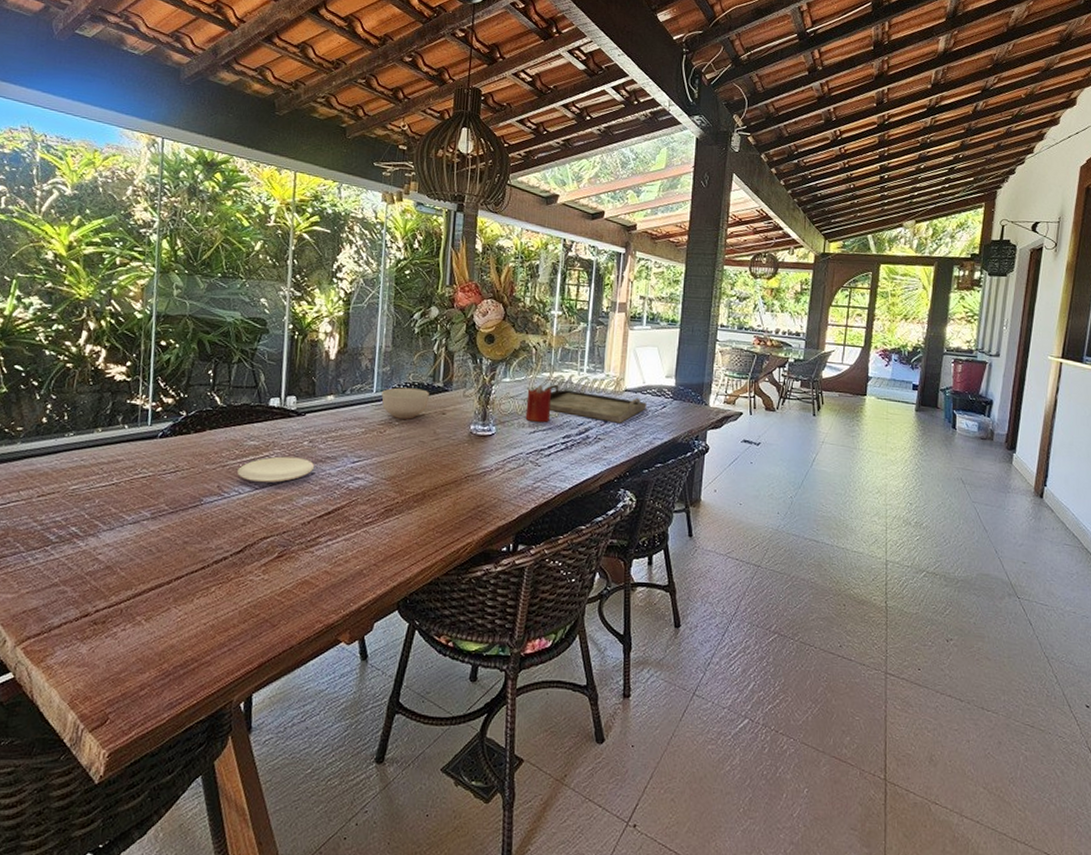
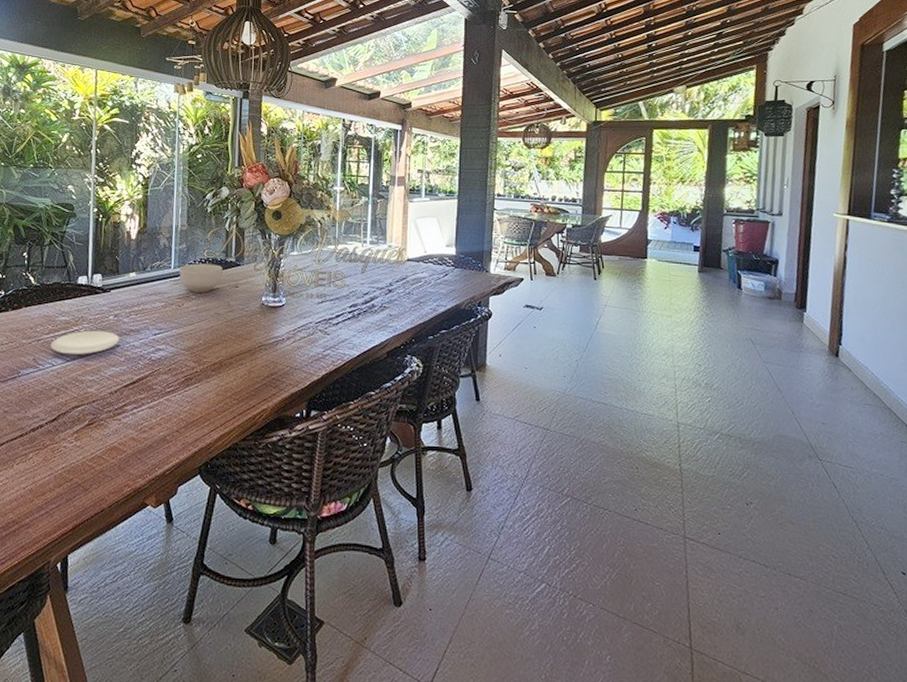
candle: present [525,384,552,423] -> none [313,256,338,294]
serving tray: present [543,385,647,423] -> none [329,257,429,292]

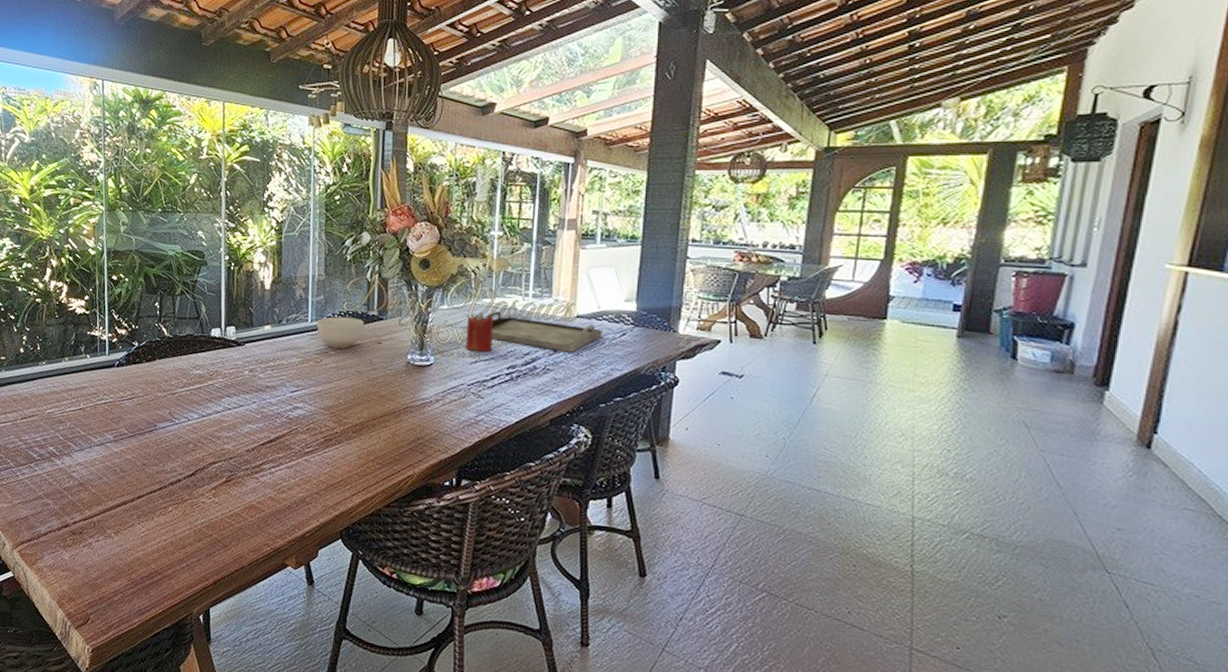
plate: present [51,330,120,356] -> none [186,385,256,411]
candle: none [313,256,338,294] -> present [465,311,494,353]
serving tray: none [329,257,429,292] -> present [484,312,603,353]

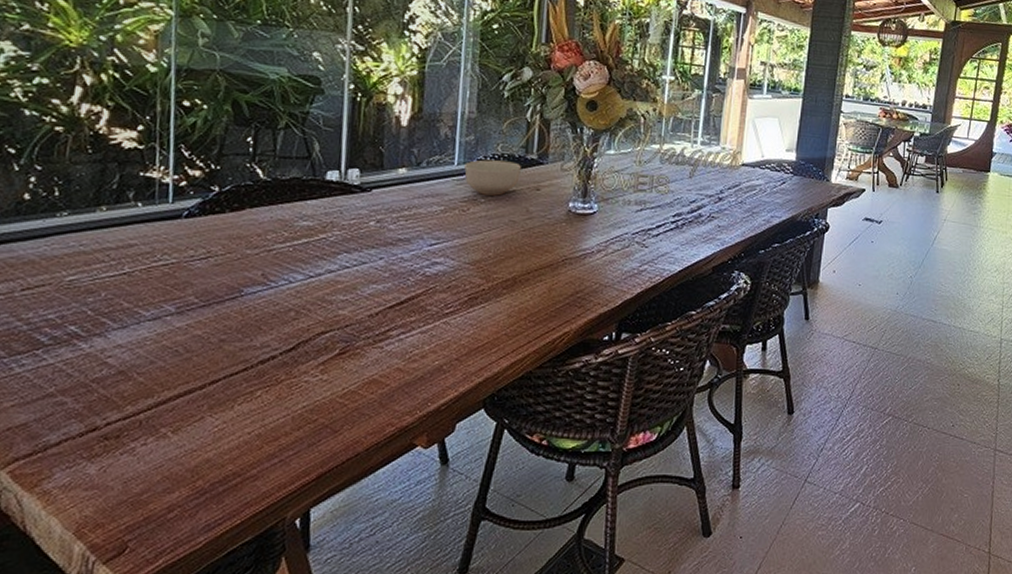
candle: present [465,311,494,353] -> none [631,157,662,200]
serving tray: present [484,312,603,353] -> none [652,158,765,201]

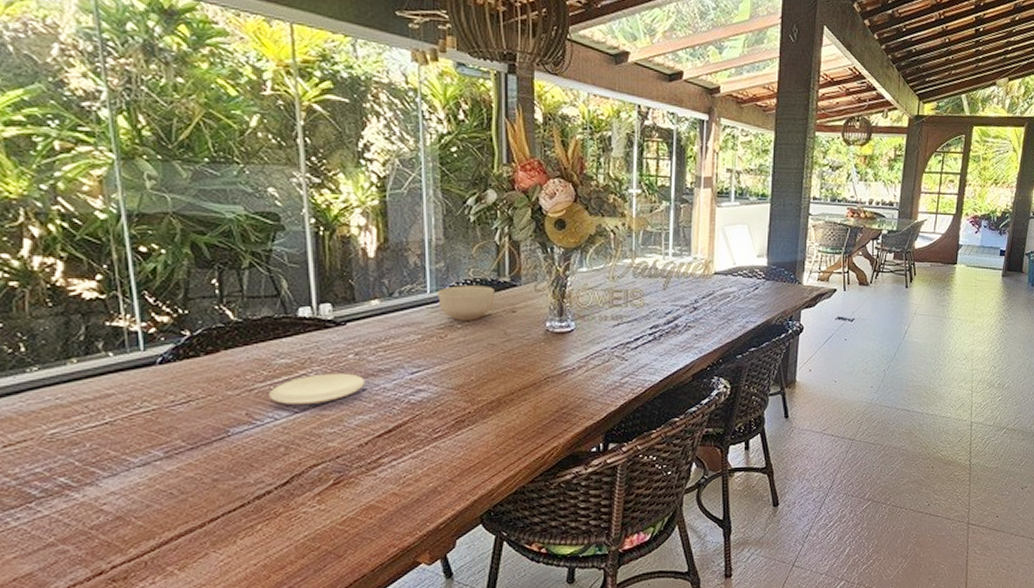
plate: none [287,238,384,270] -> present [269,373,366,406]

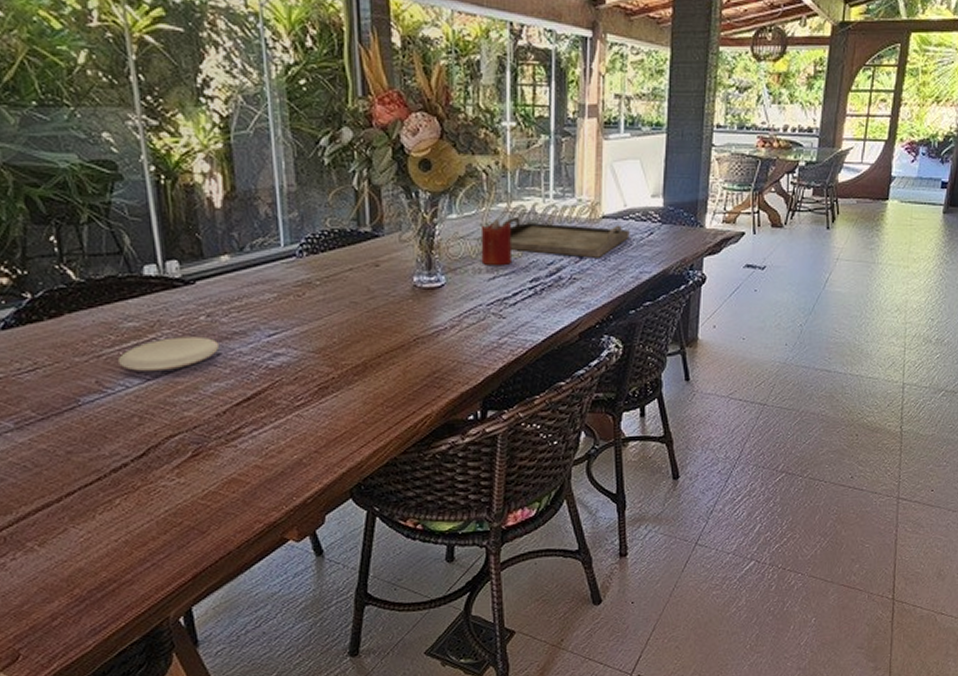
bowl: present [438,285,494,321] -> none [292,237,355,277]
candle: none [607,272,636,314] -> present [480,218,513,267]
serving tray: none [625,272,738,309] -> present [501,218,630,258]

